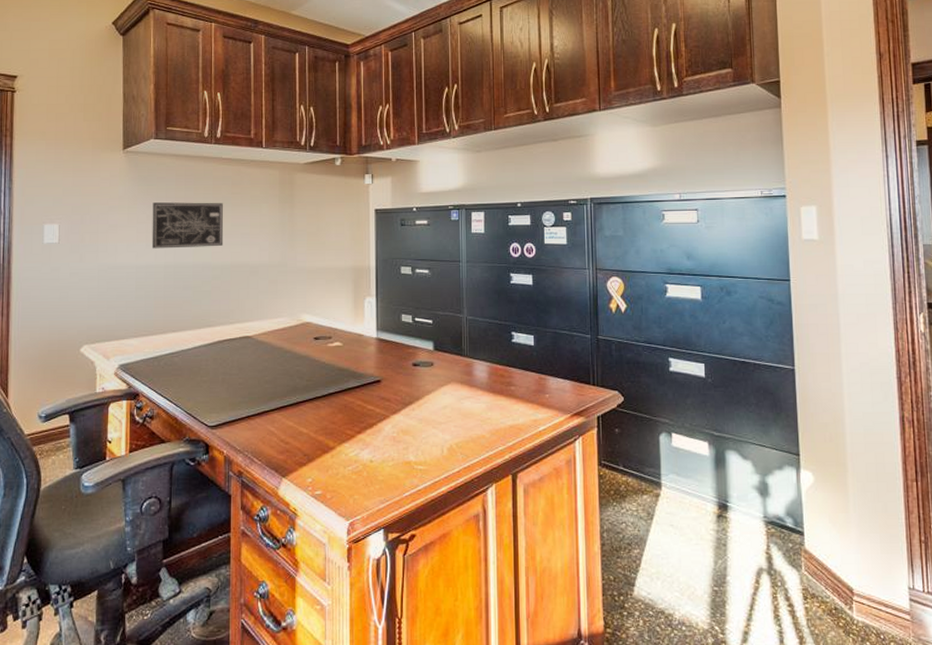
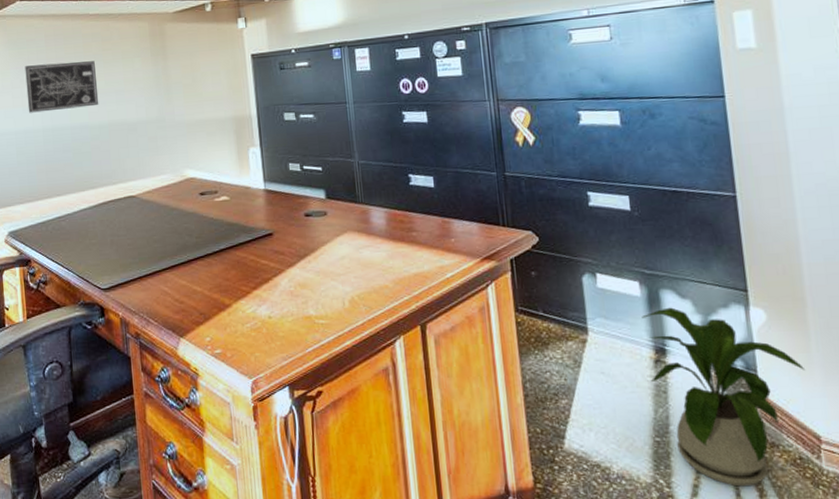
house plant: none [709,467,844,634] -> present [642,307,806,487]

